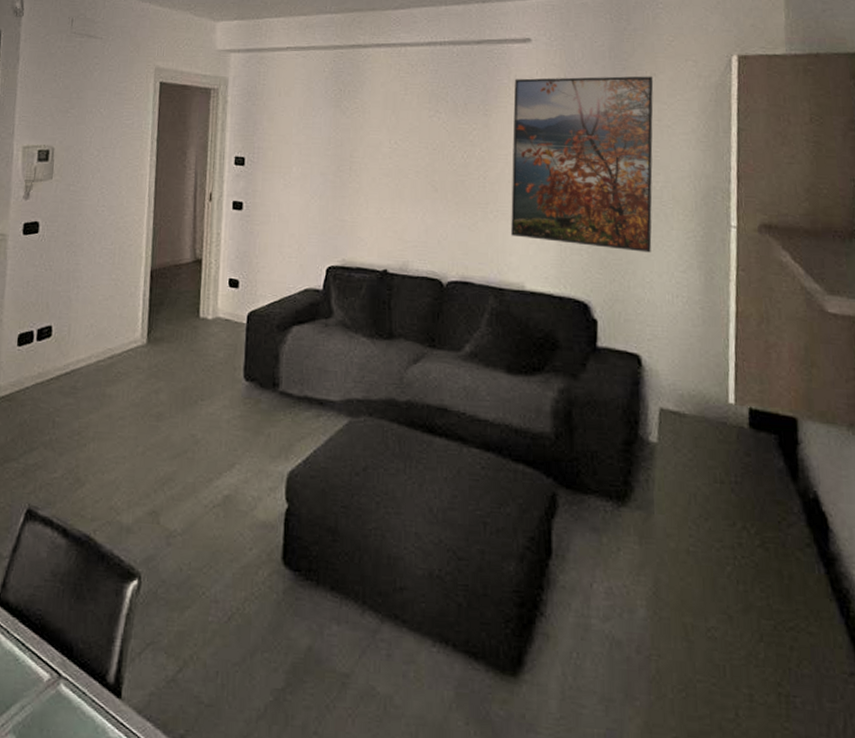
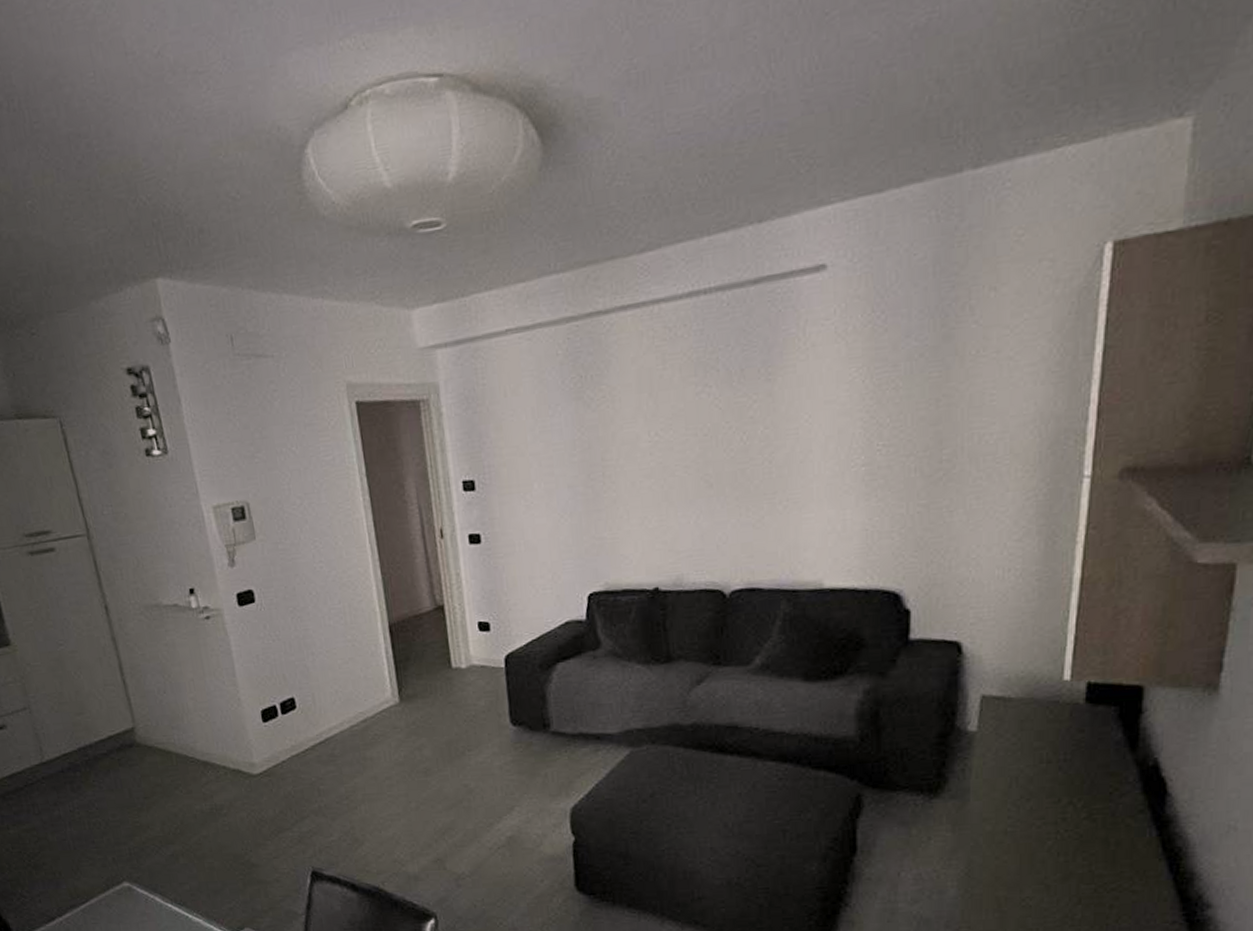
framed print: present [511,76,654,253] -> none [804,291,993,528]

